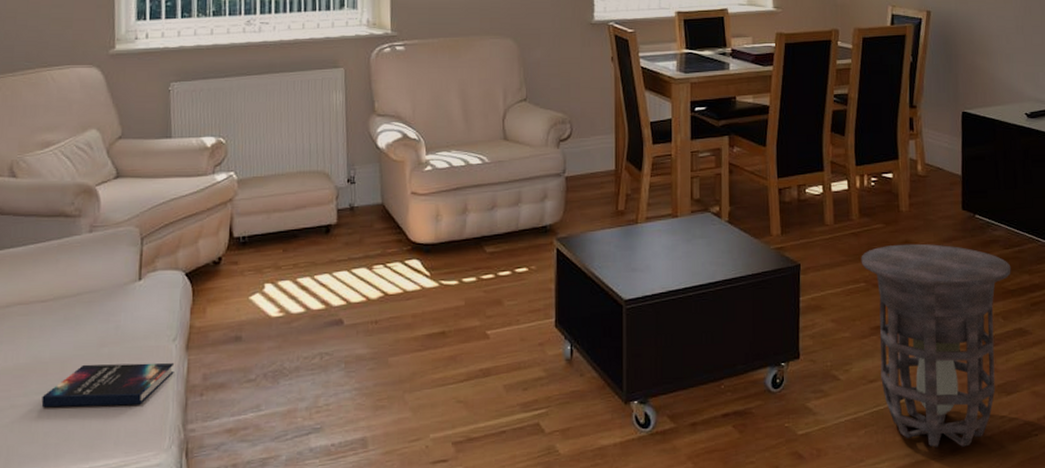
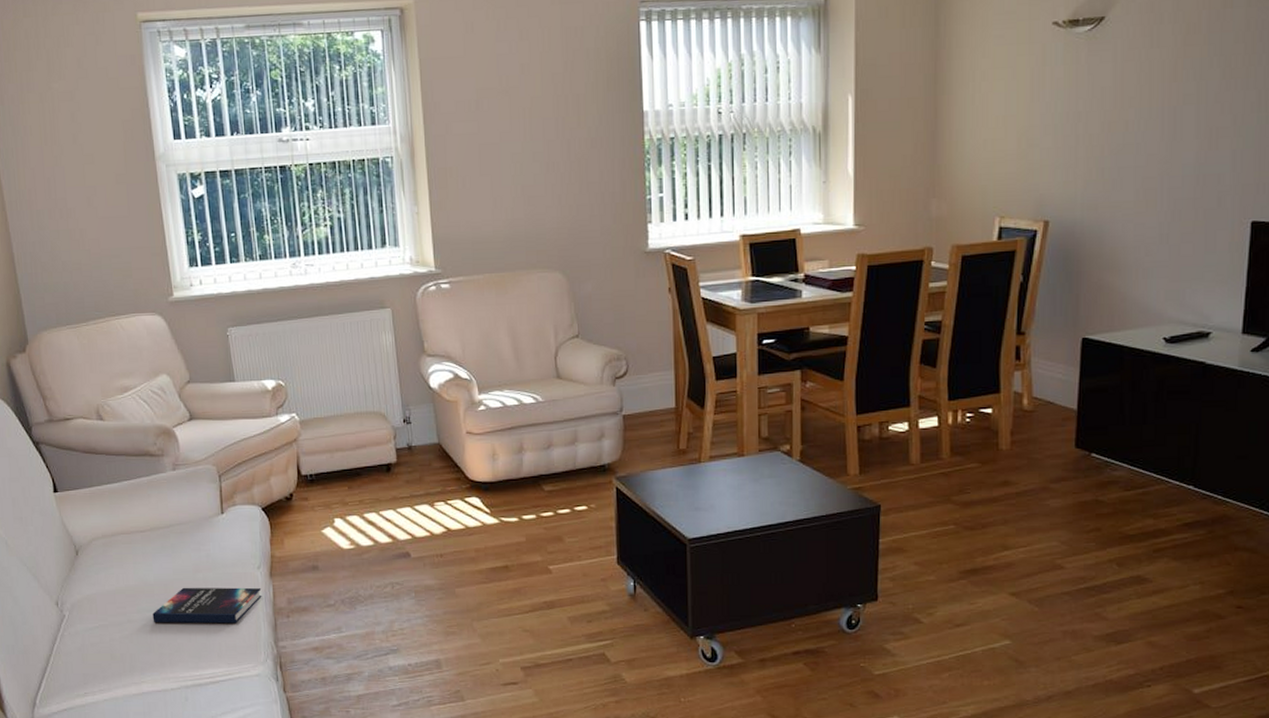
side table: present [861,243,1011,447] -> none [951,484,1132,694]

